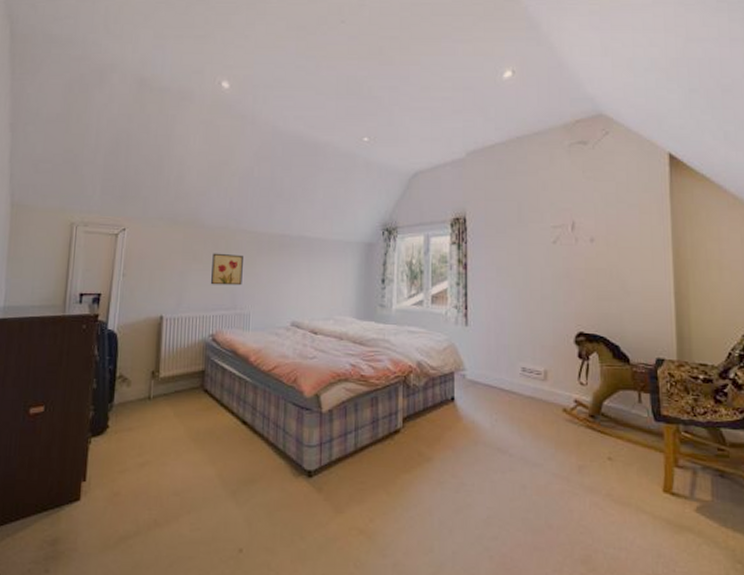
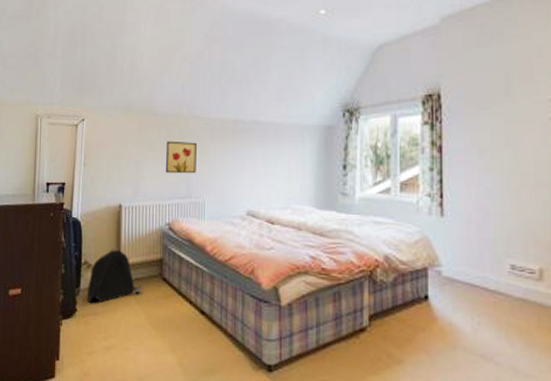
backpack: none [120,361,182,418] -> present [86,248,143,303]

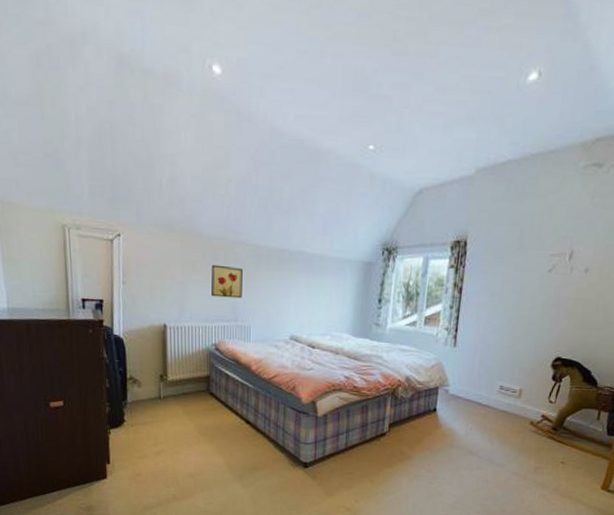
backpack: present [86,248,143,303] -> none [134,365,190,415]

